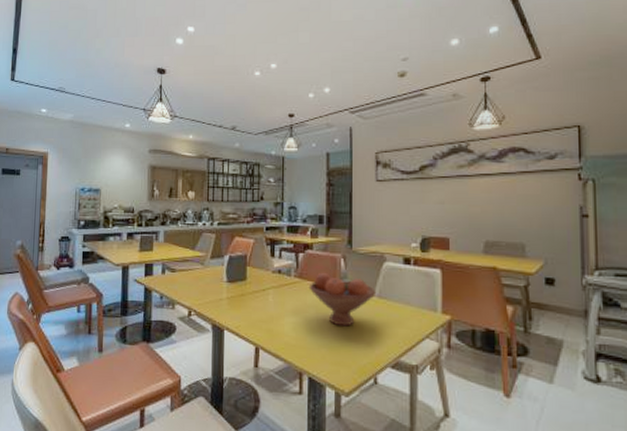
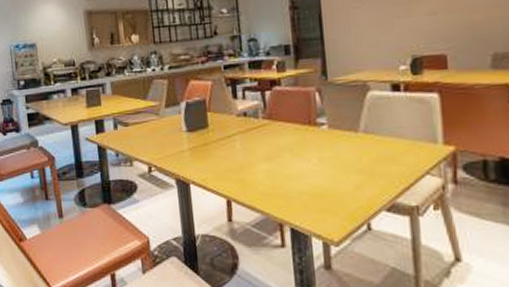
fruit bowl: present [308,272,377,327] -> none [280,110,362,169]

